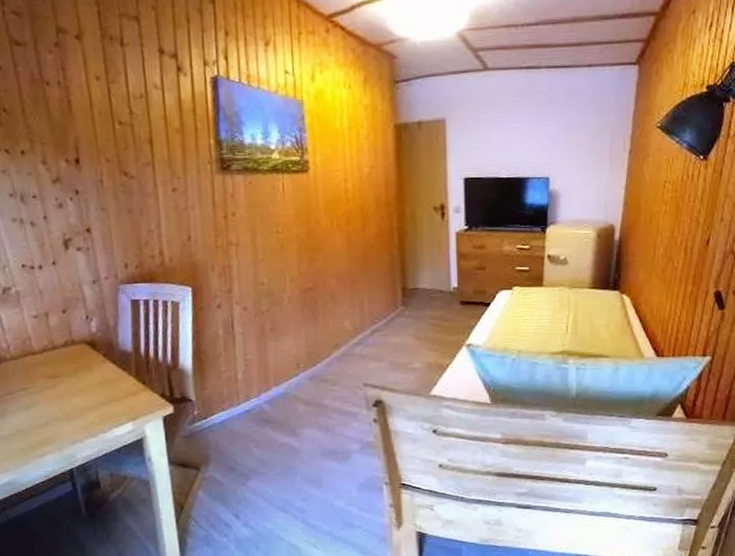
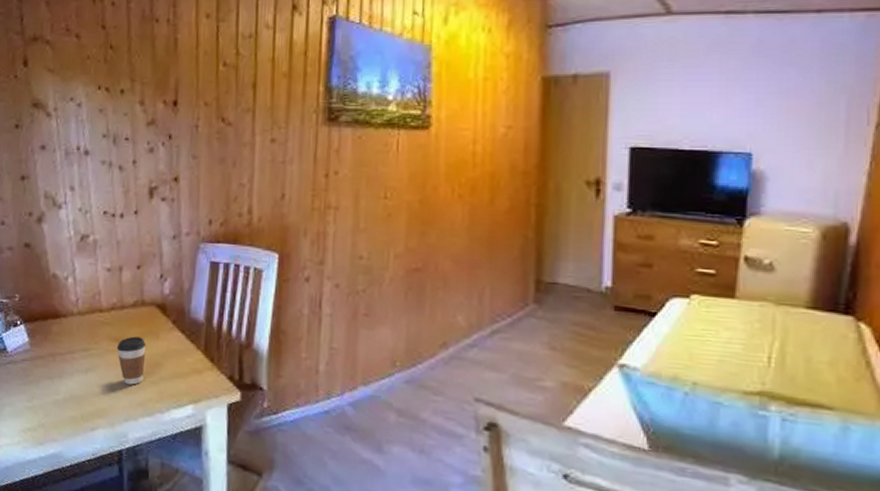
coffee cup: none [53,372,83,414] -> present [116,336,146,385]

